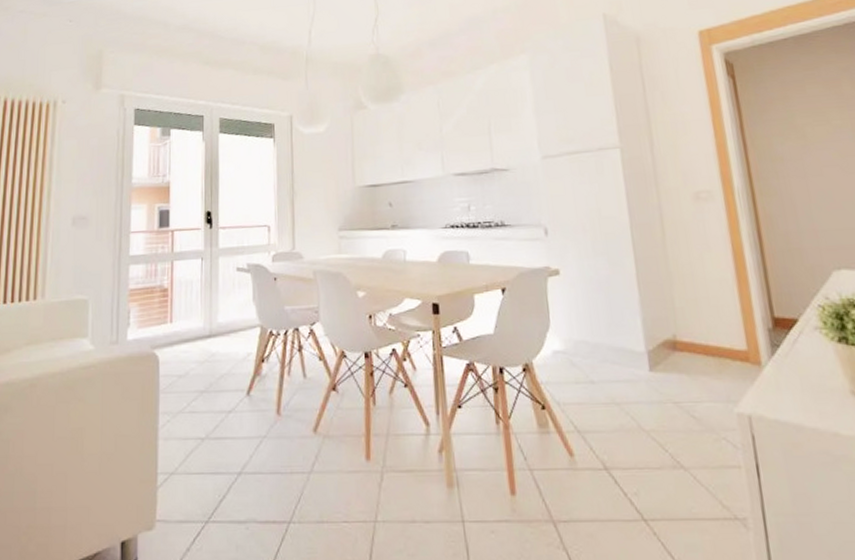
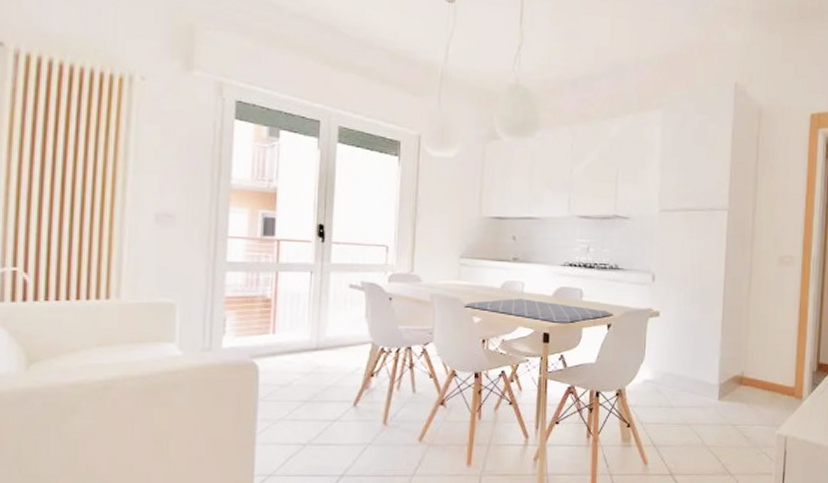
placemat: none [347,267,506,292] -> present [464,298,613,324]

